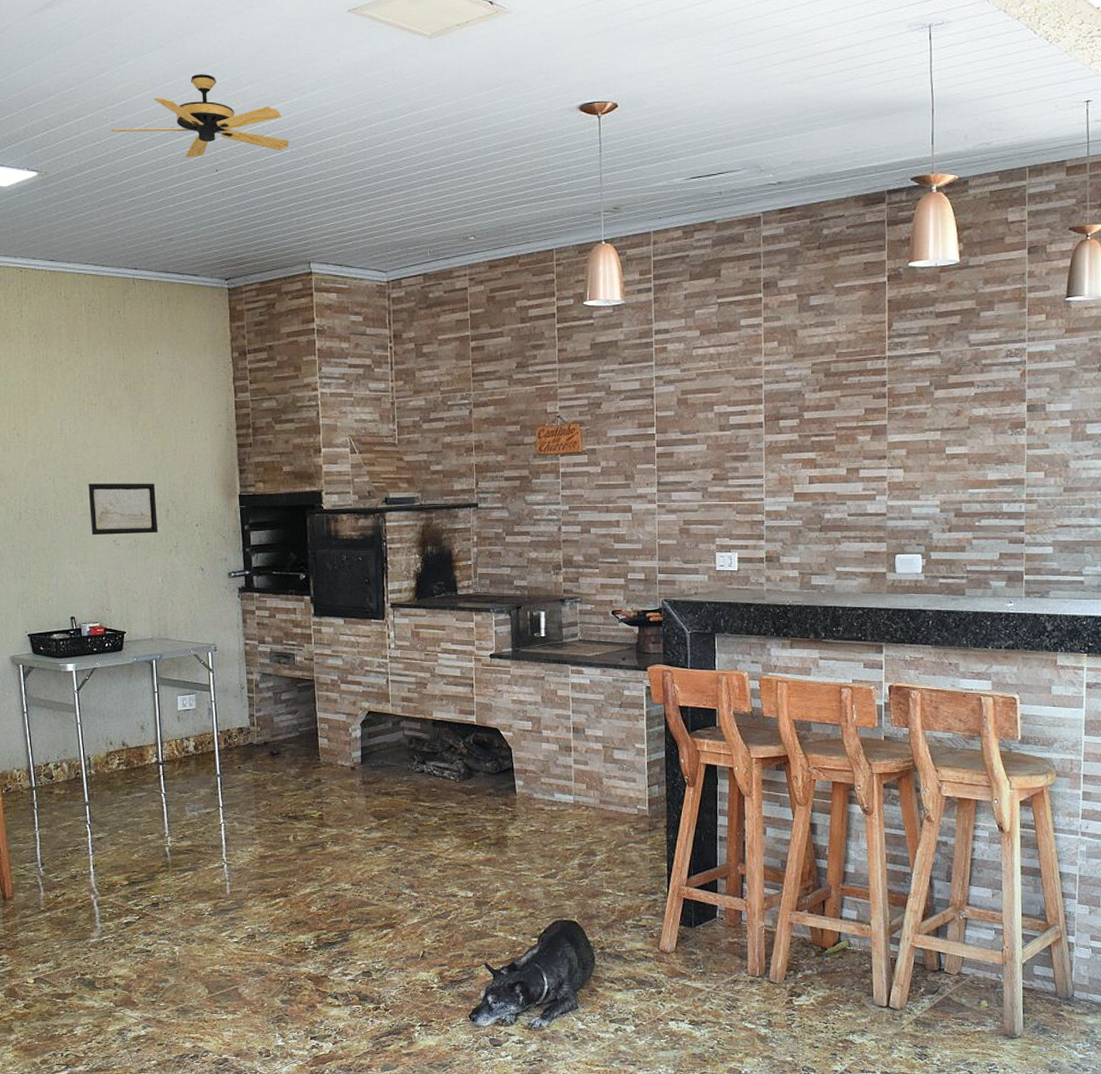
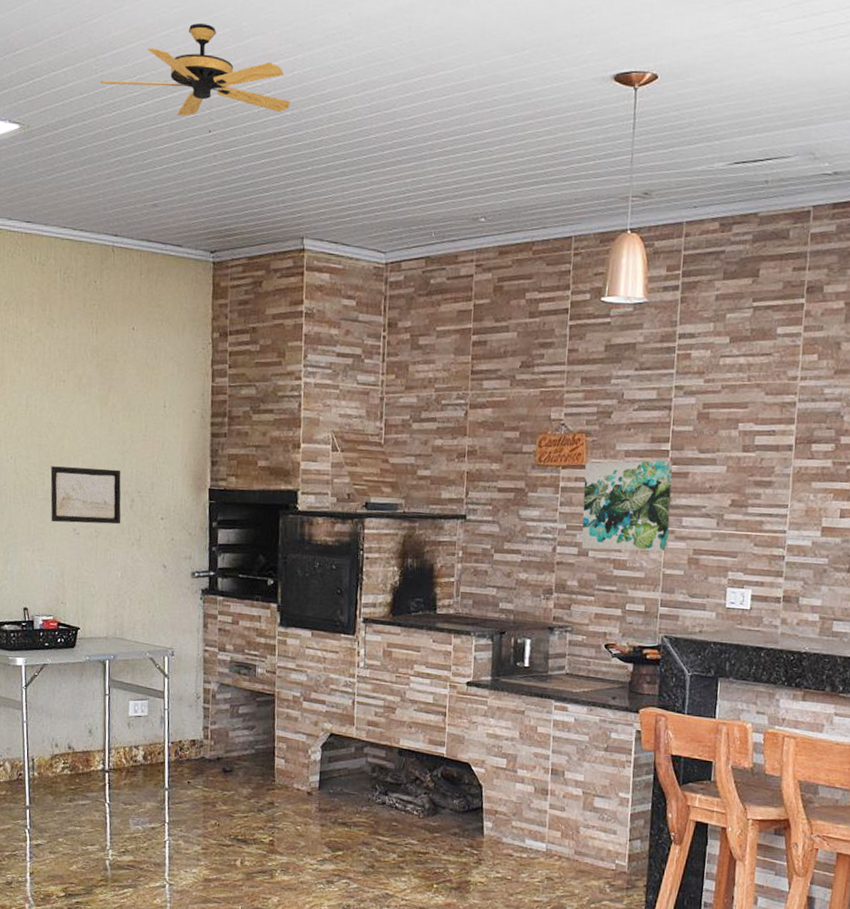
wall art: none [581,443,661,526] -> present [581,460,673,552]

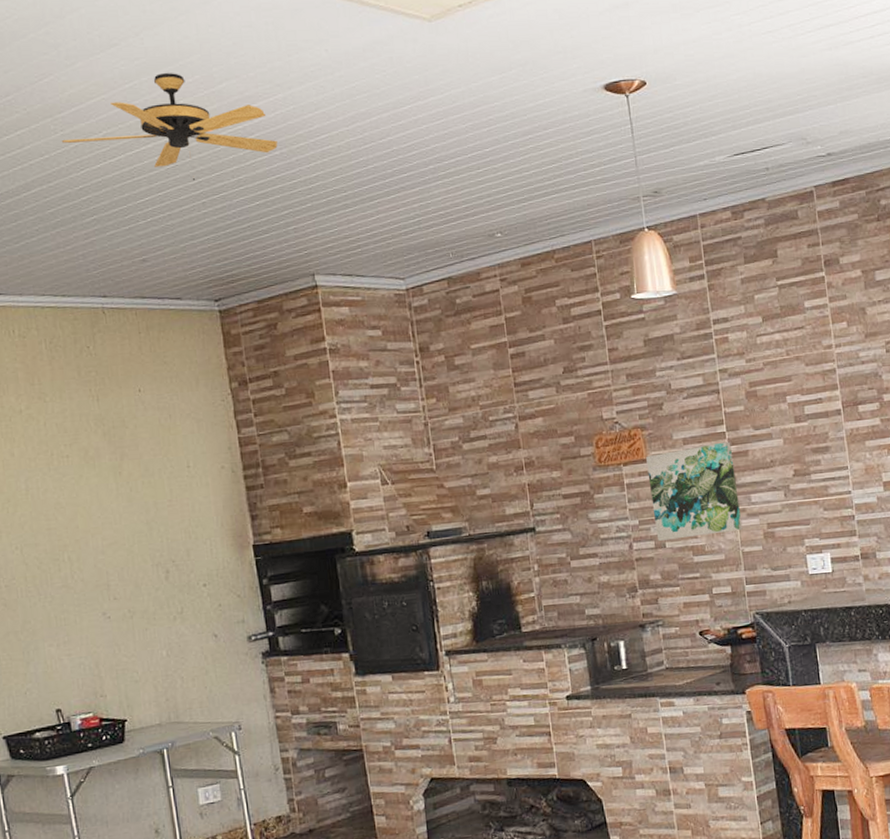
wall art: present [50,466,121,525] -> none [66,541,158,610]

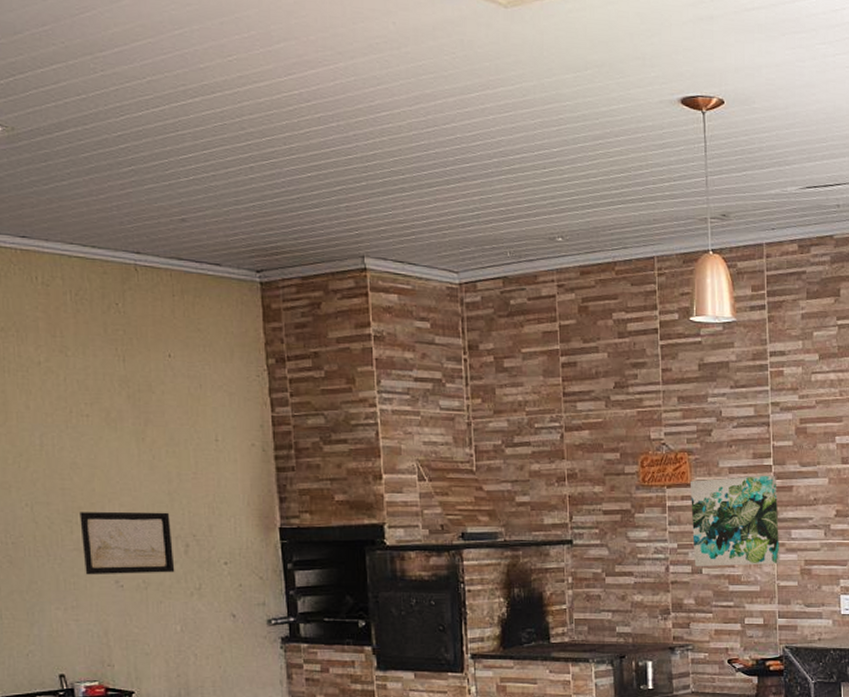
ceiling fan: present [61,73,278,181] -> none [100,24,335,143]
wall art: none [66,541,158,610] -> present [79,511,175,575]

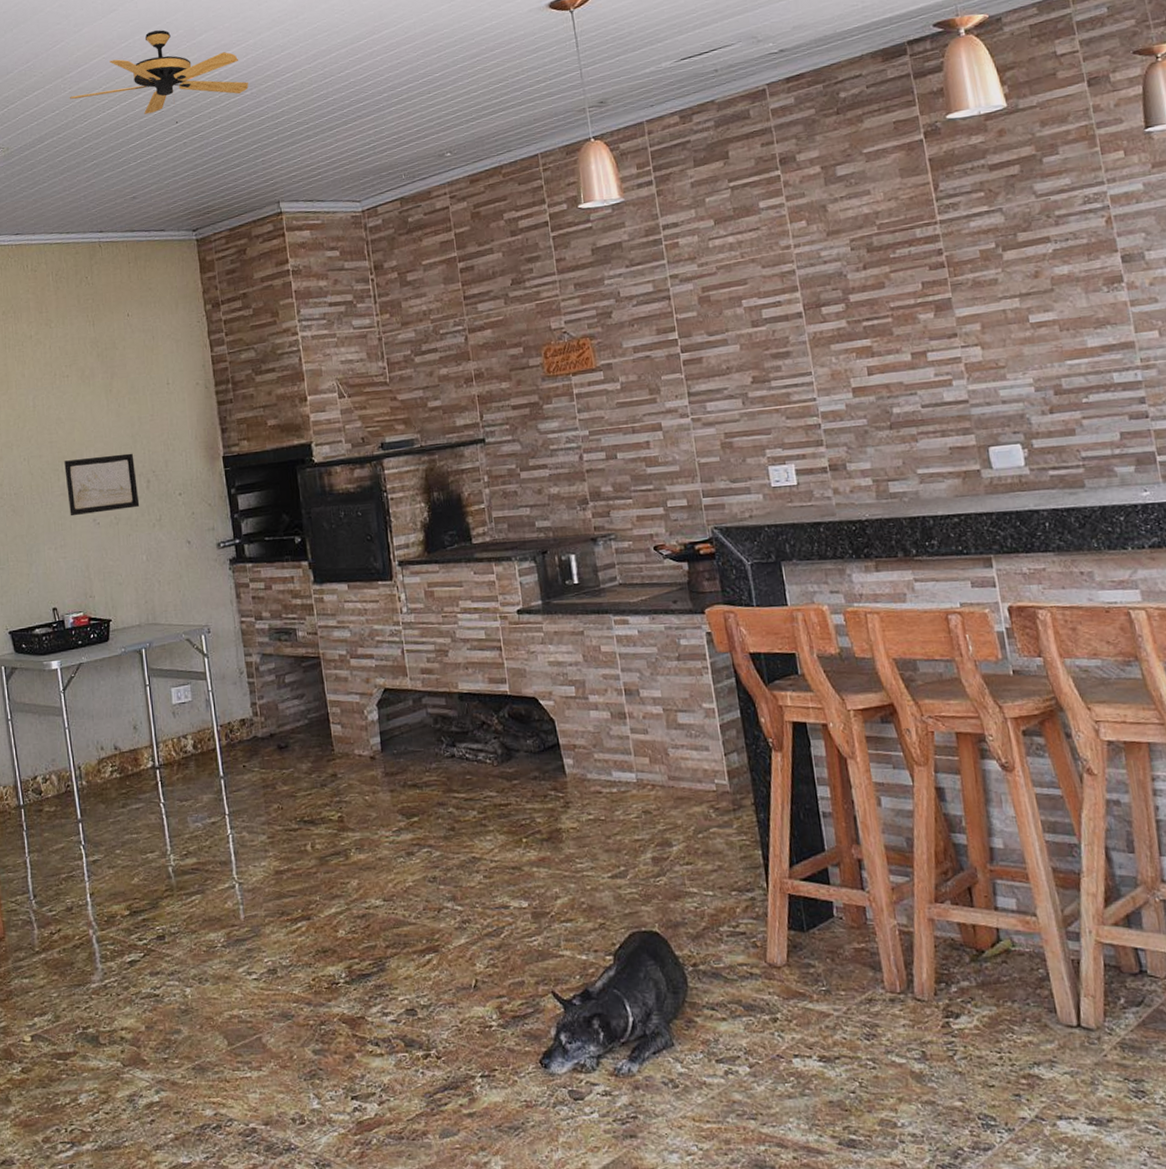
ceiling fan: none [100,24,335,143] -> present [69,30,249,124]
wall art: present [691,475,780,566] -> none [595,348,698,452]

